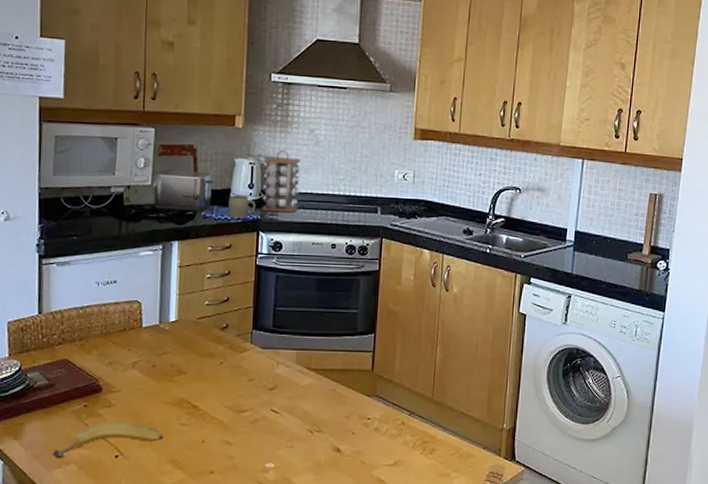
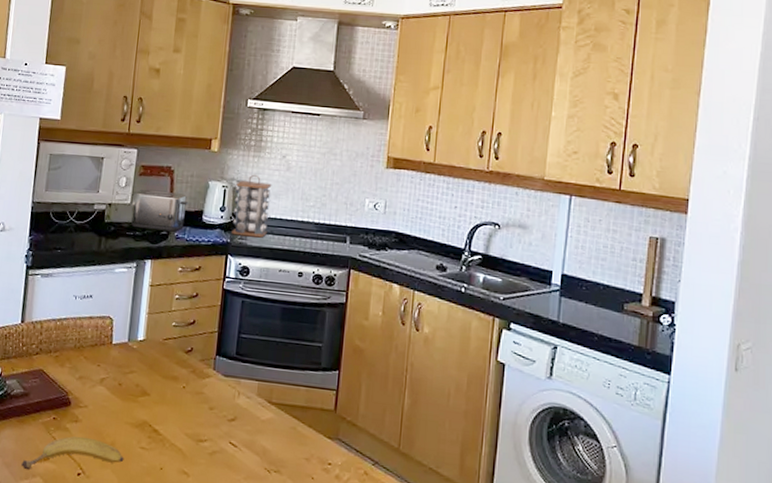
mug: present [228,195,257,219] -> none [199,217,227,241]

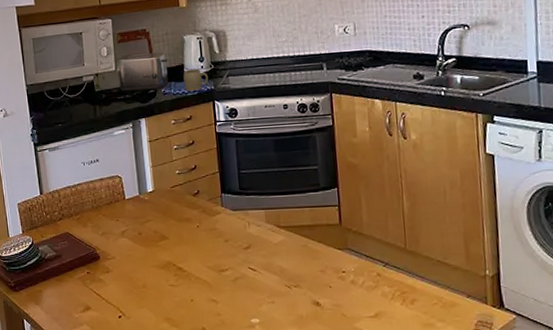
fruit: present [21,436,124,470] -> none [68,284,157,321]
mug: none [199,217,227,241] -> present [183,68,209,92]
spice rack: present [231,174,272,238] -> none [209,21,248,82]

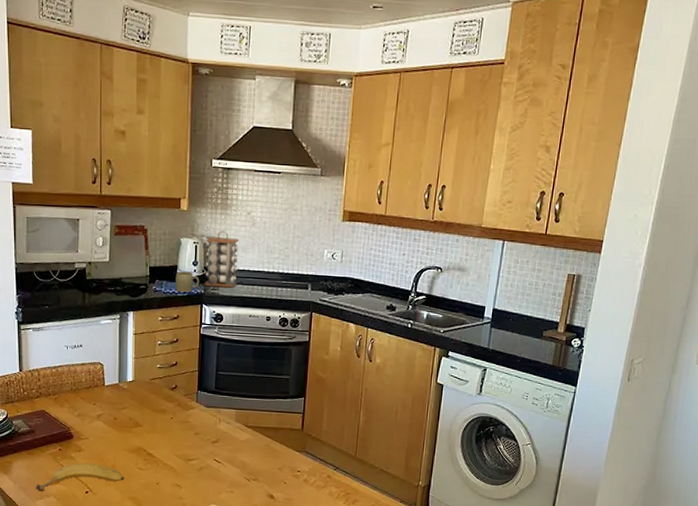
fruit: none [68,284,157,321] -> present [36,462,125,492]
toaster: present [116,52,169,92] -> none [110,248,163,286]
spice rack: none [209,21,248,82] -> present [205,230,239,288]

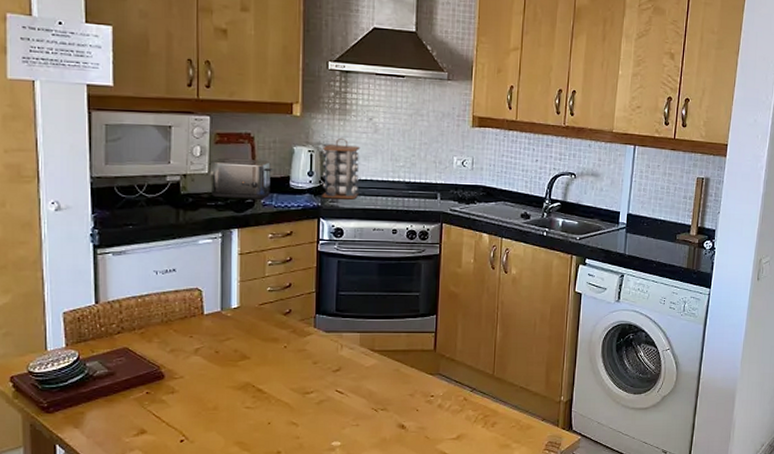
fruit: present [36,462,125,492] -> none [116,406,229,446]
toaster: none [110,248,163,286] -> present [210,157,273,199]
mug: present [175,271,200,293] -> none [288,182,317,206]

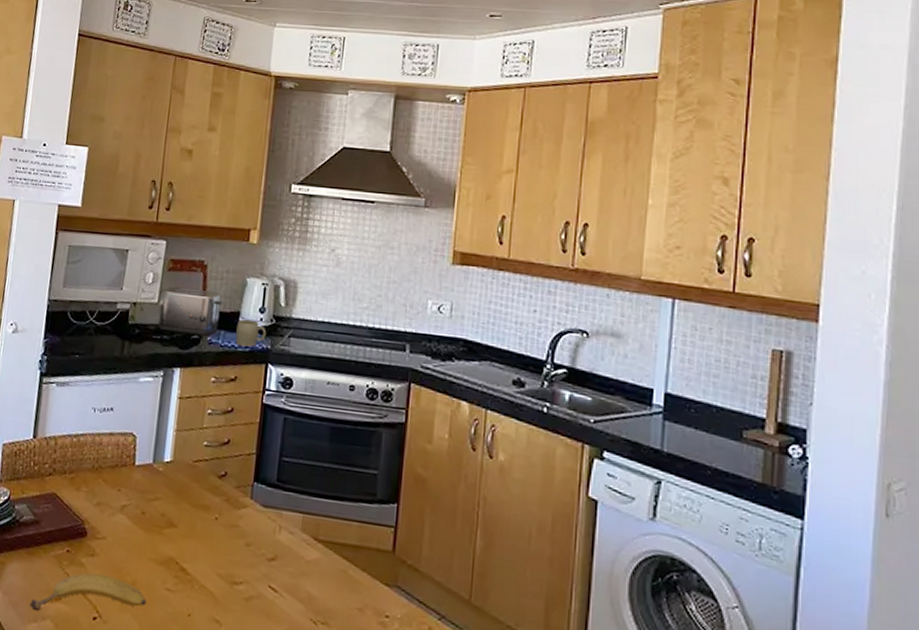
fruit: none [116,406,229,446] -> present [29,573,147,612]
mug: none [288,182,317,206] -> present [235,319,267,347]
spice rack: present [322,137,360,200] -> none [272,270,319,345]

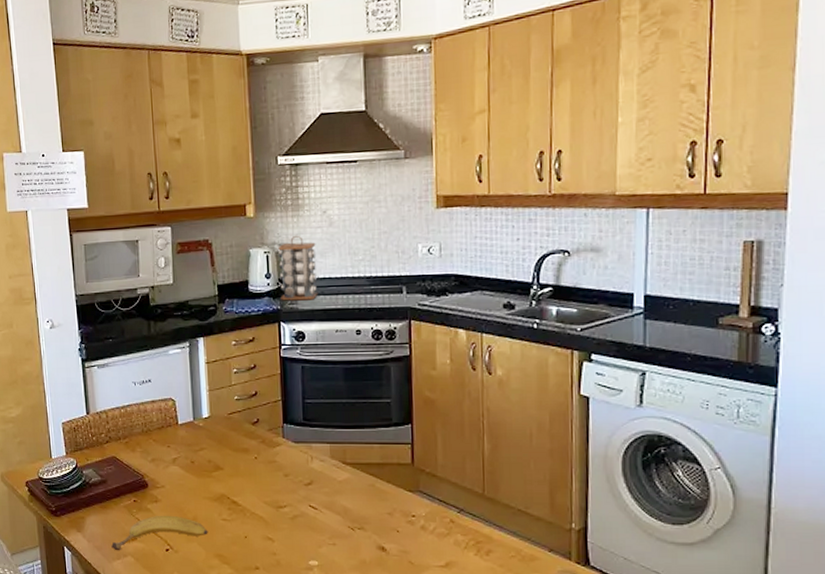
toaster: present [157,286,224,336] -> none [174,266,232,308]
mug: present [235,319,267,347] -> none [247,286,275,310]
spice rack: none [272,270,319,345] -> present [278,235,318,301]

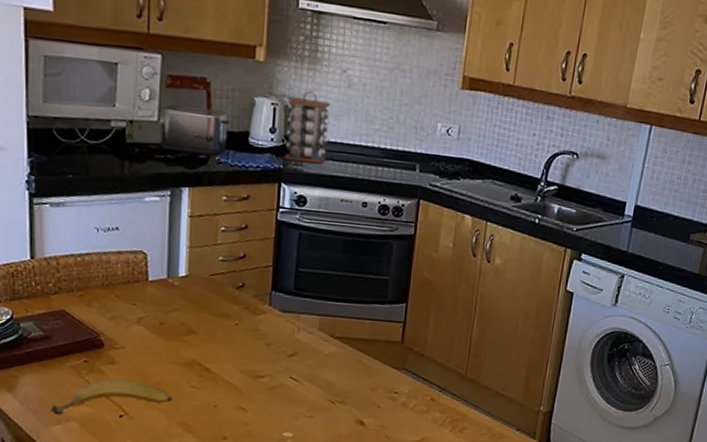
toaster: none [174,266,232,308] -> present [159,104,231,156]

